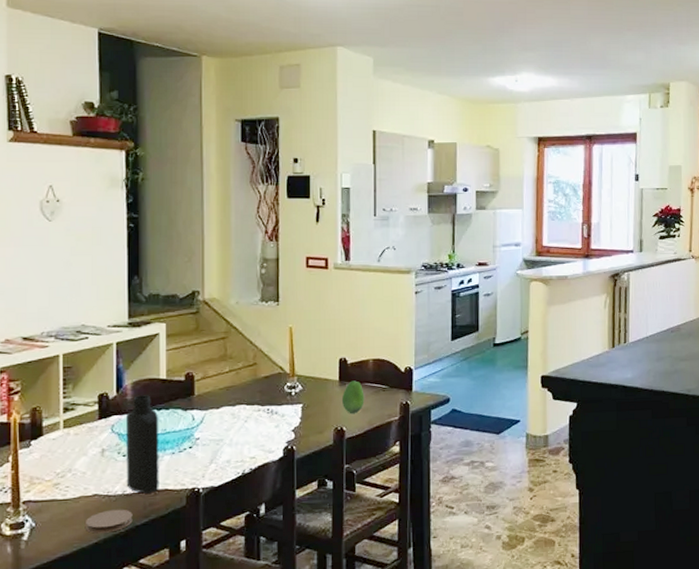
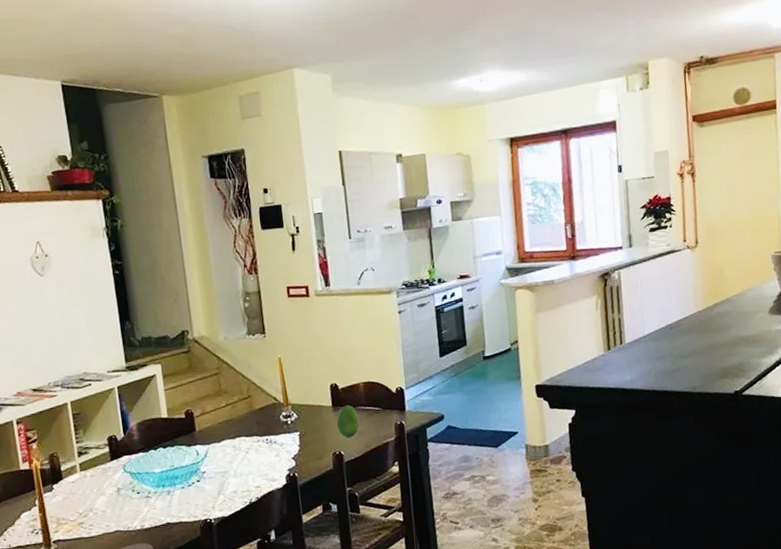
bottle: present [126,395,159,494] -> none [135,434,174,527]

